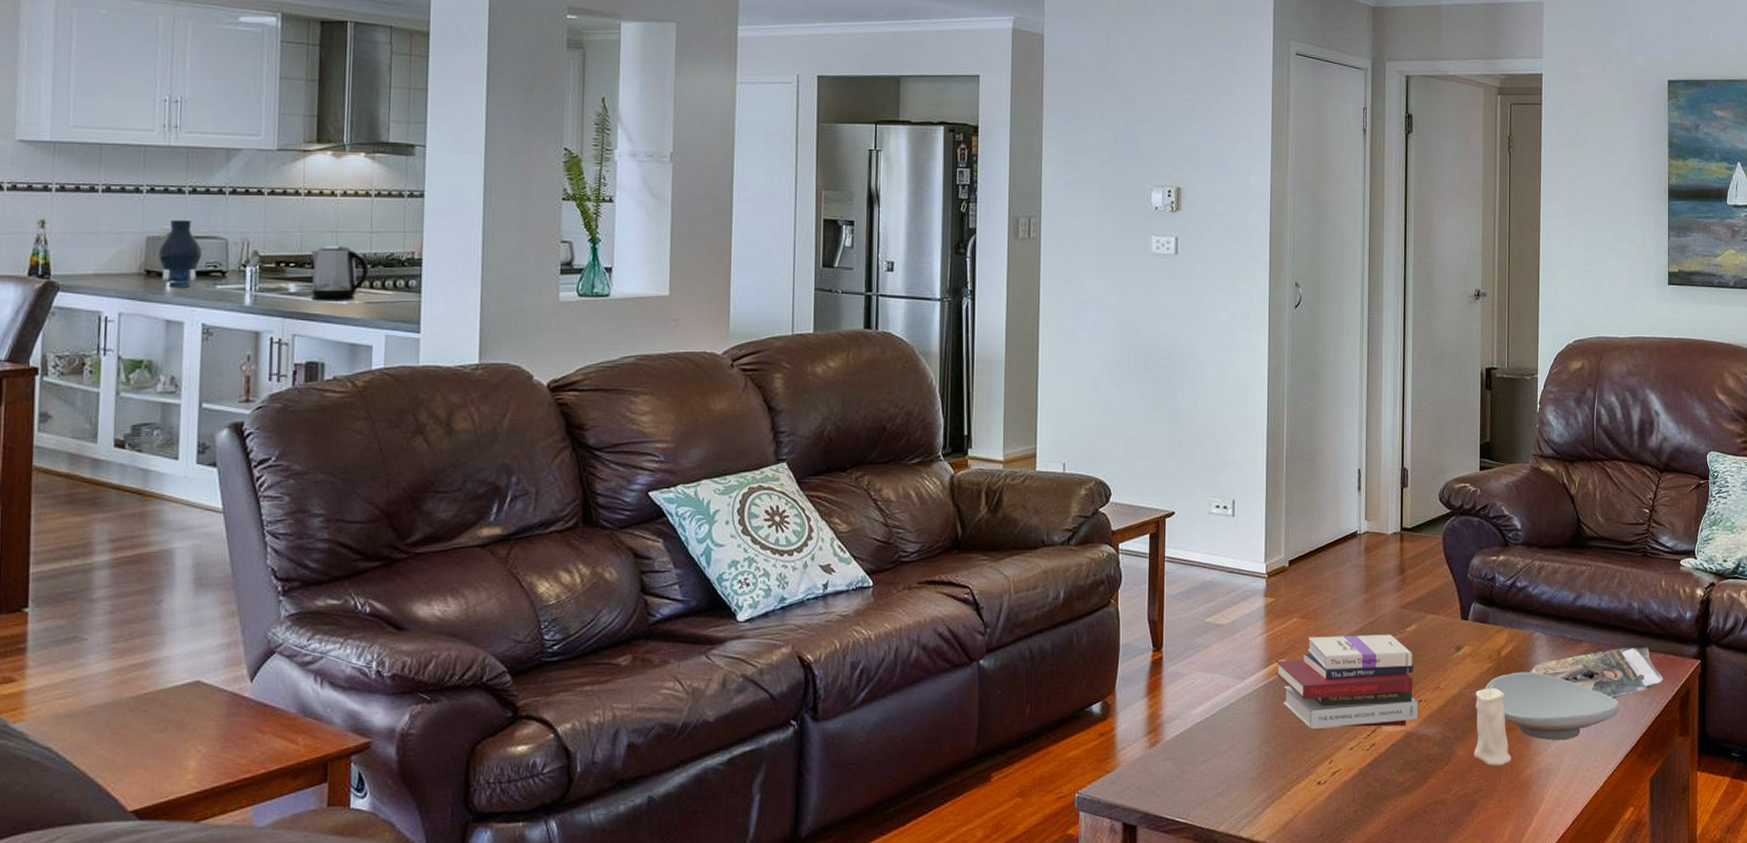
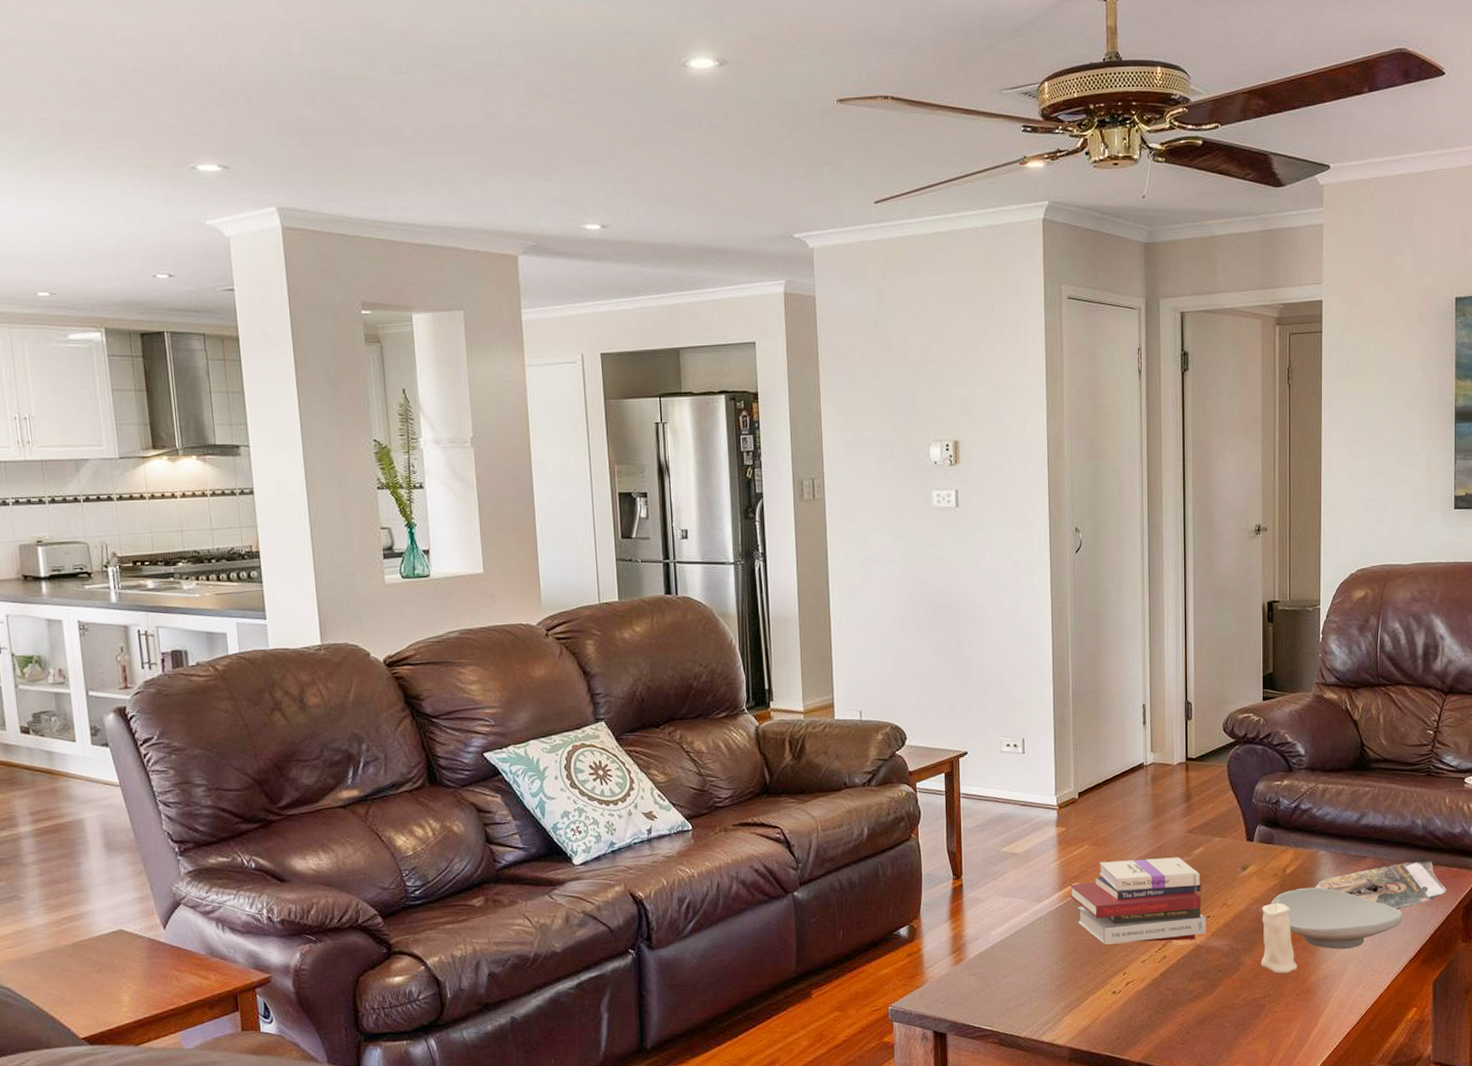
vase: present [157,220,203,288] -> none [30,528,69,590]
kettle: present [310,245,369,303] -> none [161,543,215,596]

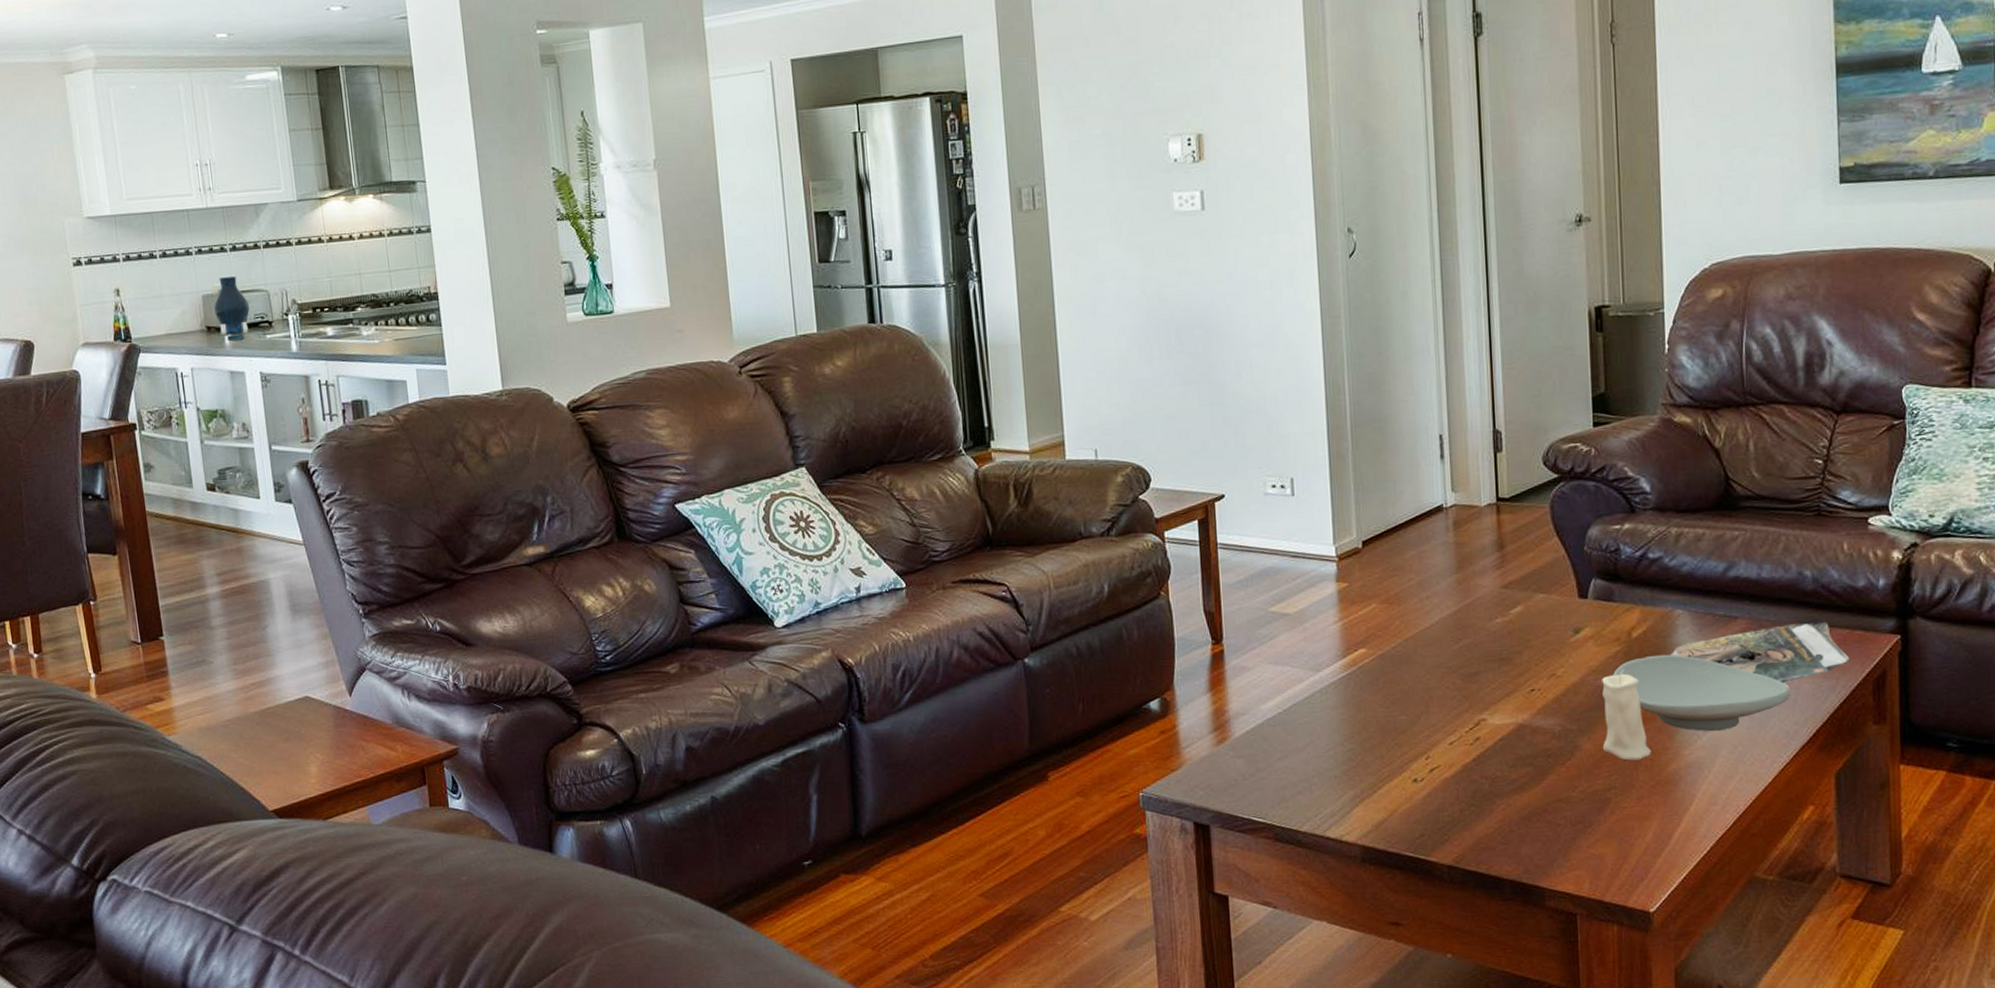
vase: none [30,528,69,590] -> present [213,276,250,341]
books: present [1069,857,1207,945] -> none [1355,617,1531,723]

